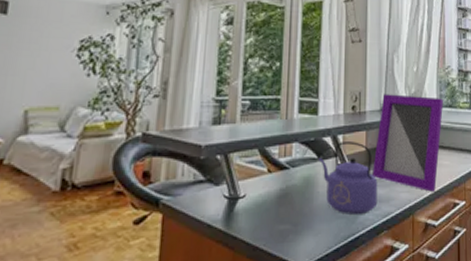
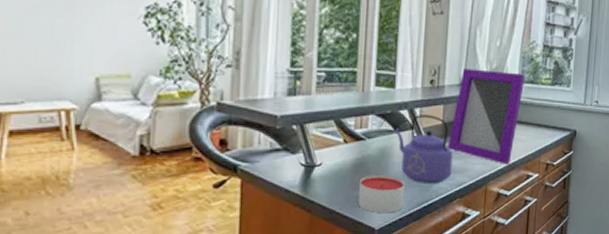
candle: none [282,205,330,250] -> present [358,174,405,214]

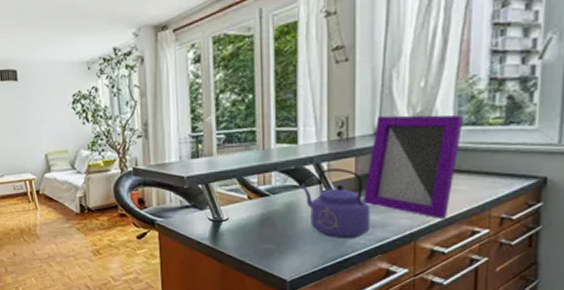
candle: present [358,174,405,214] -> none [266,229,315,267]

